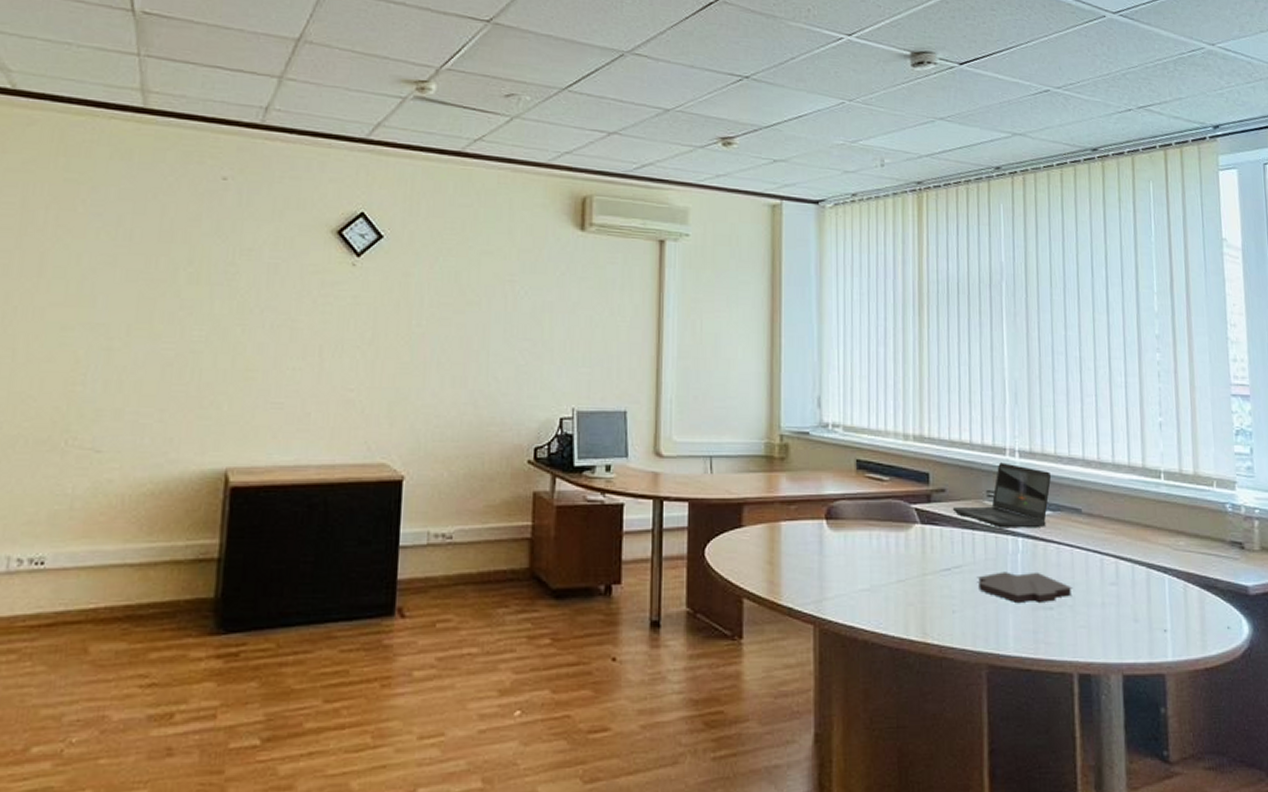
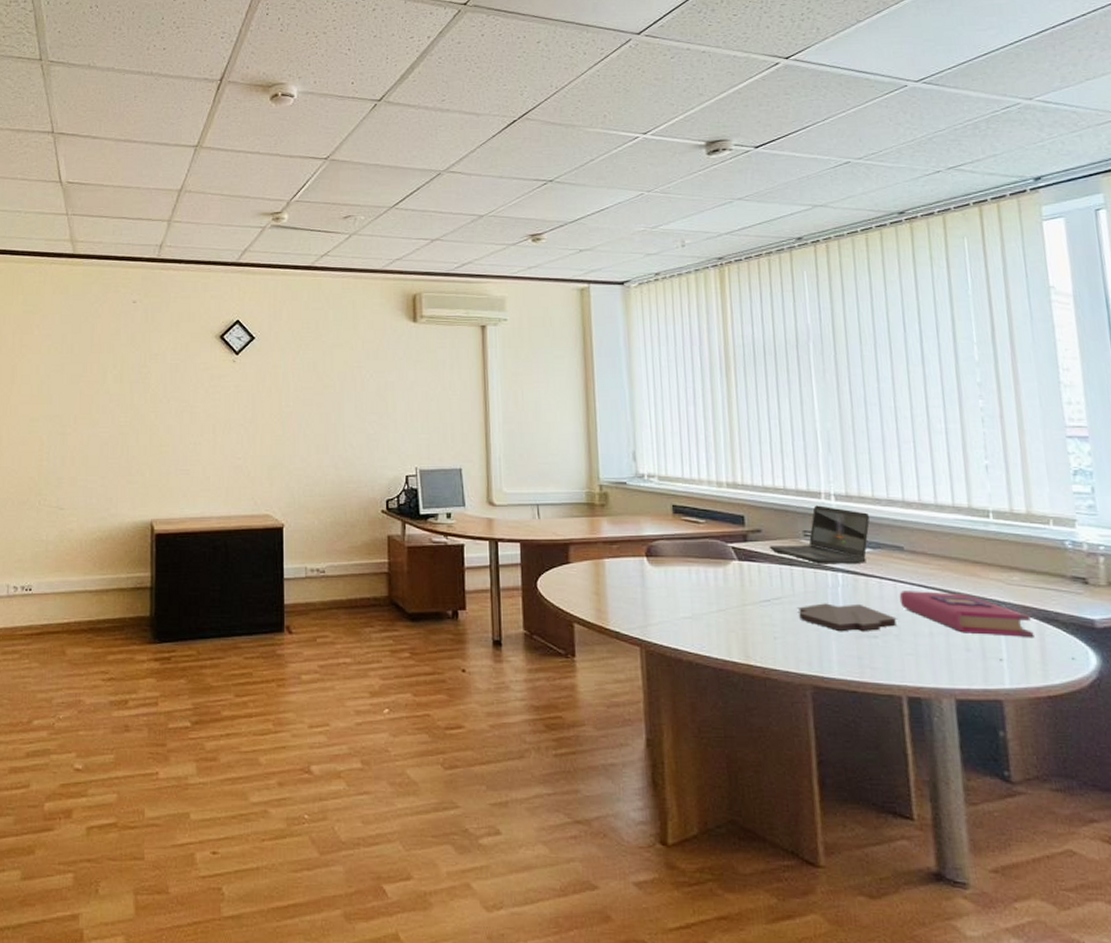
book: none [1075,557,1196,607] -> present [899,591,1034,638]

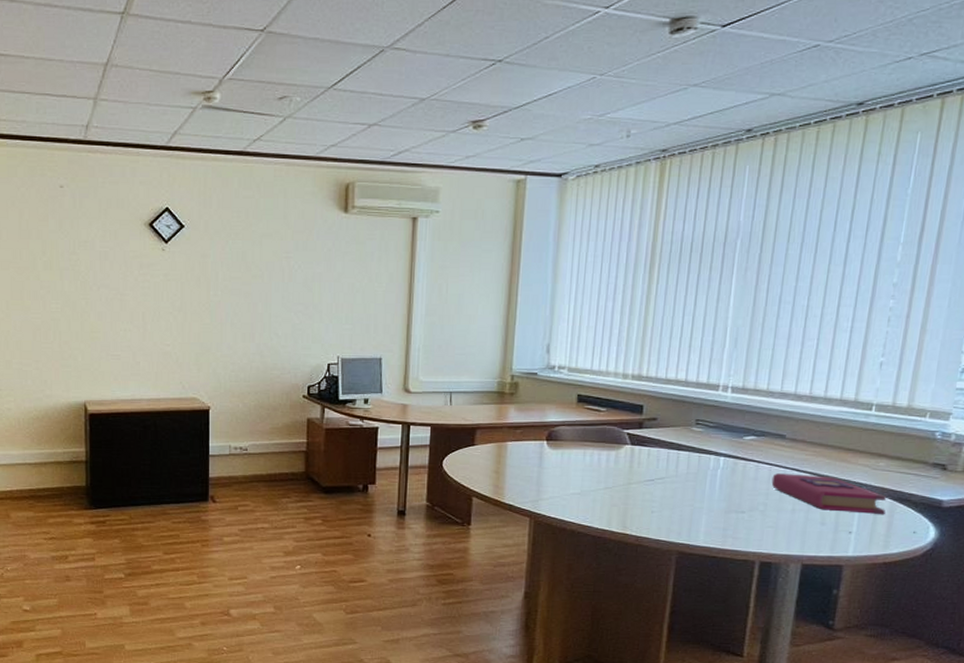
laptop computer: present [769,505,870,564] -> none [661,397,760,450]
papers: present [797,603,899,631] -> none [677,483,767,507]

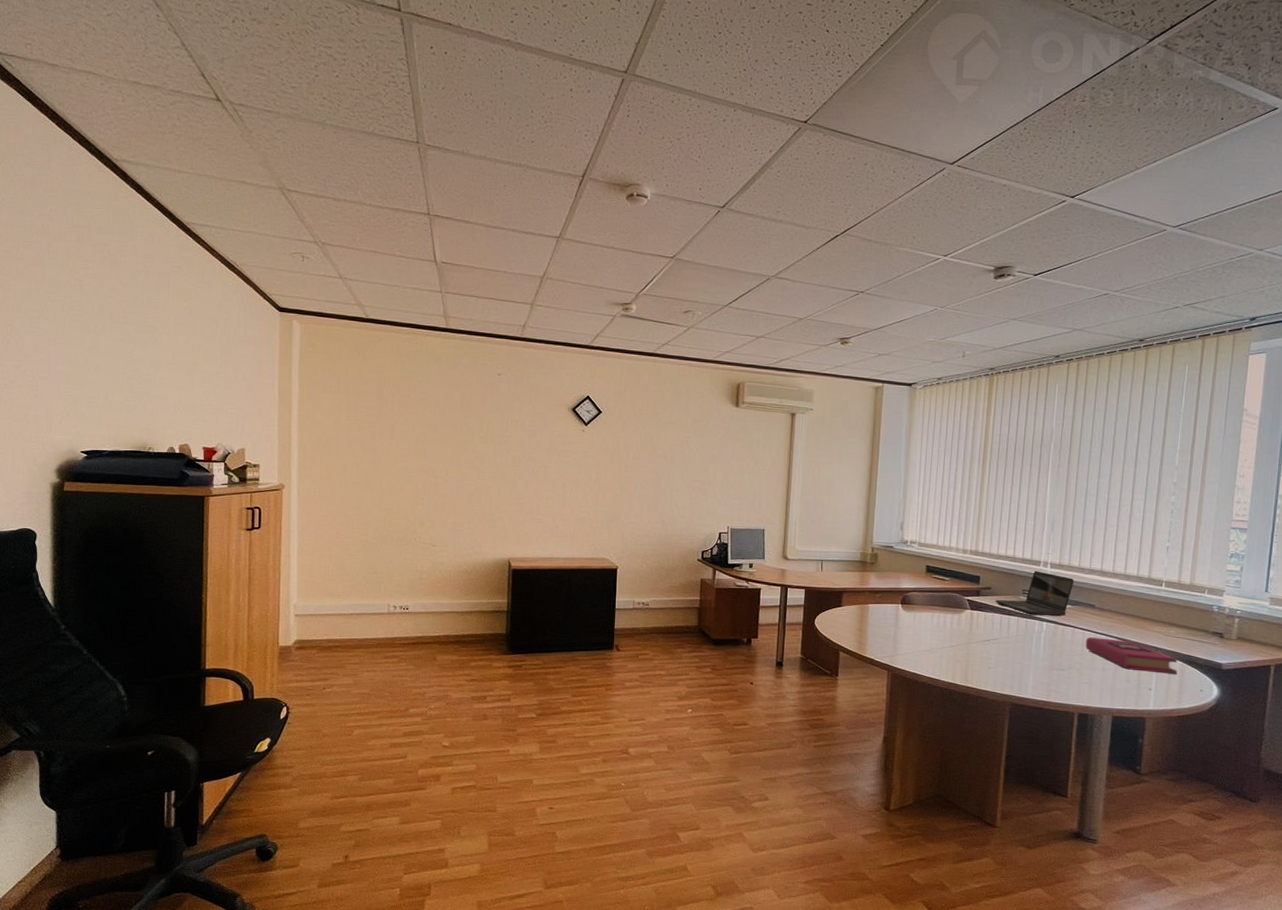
laptop computer: none [661,397,760,450] -> present [995,571,1074,616]

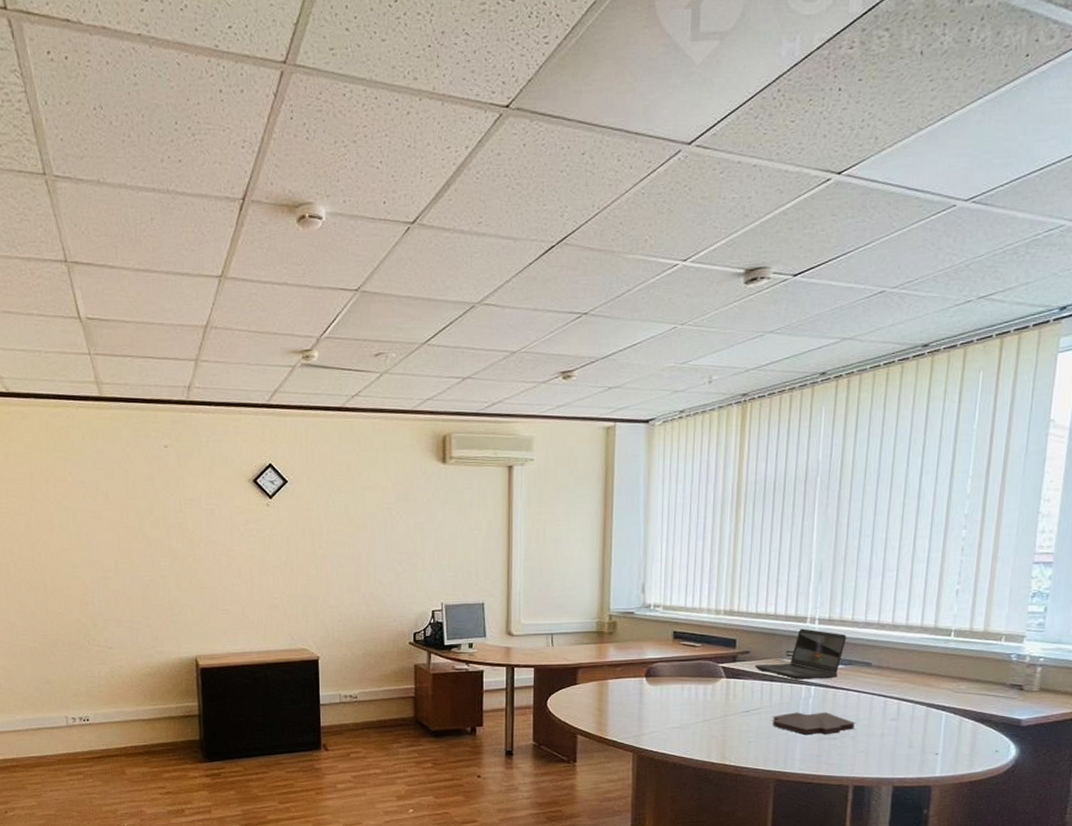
papers: none [1009,644,1082,666] -> present [772,711,857,735]
book: present [1085,637,1177,675] -> none [860,699,968,736]

